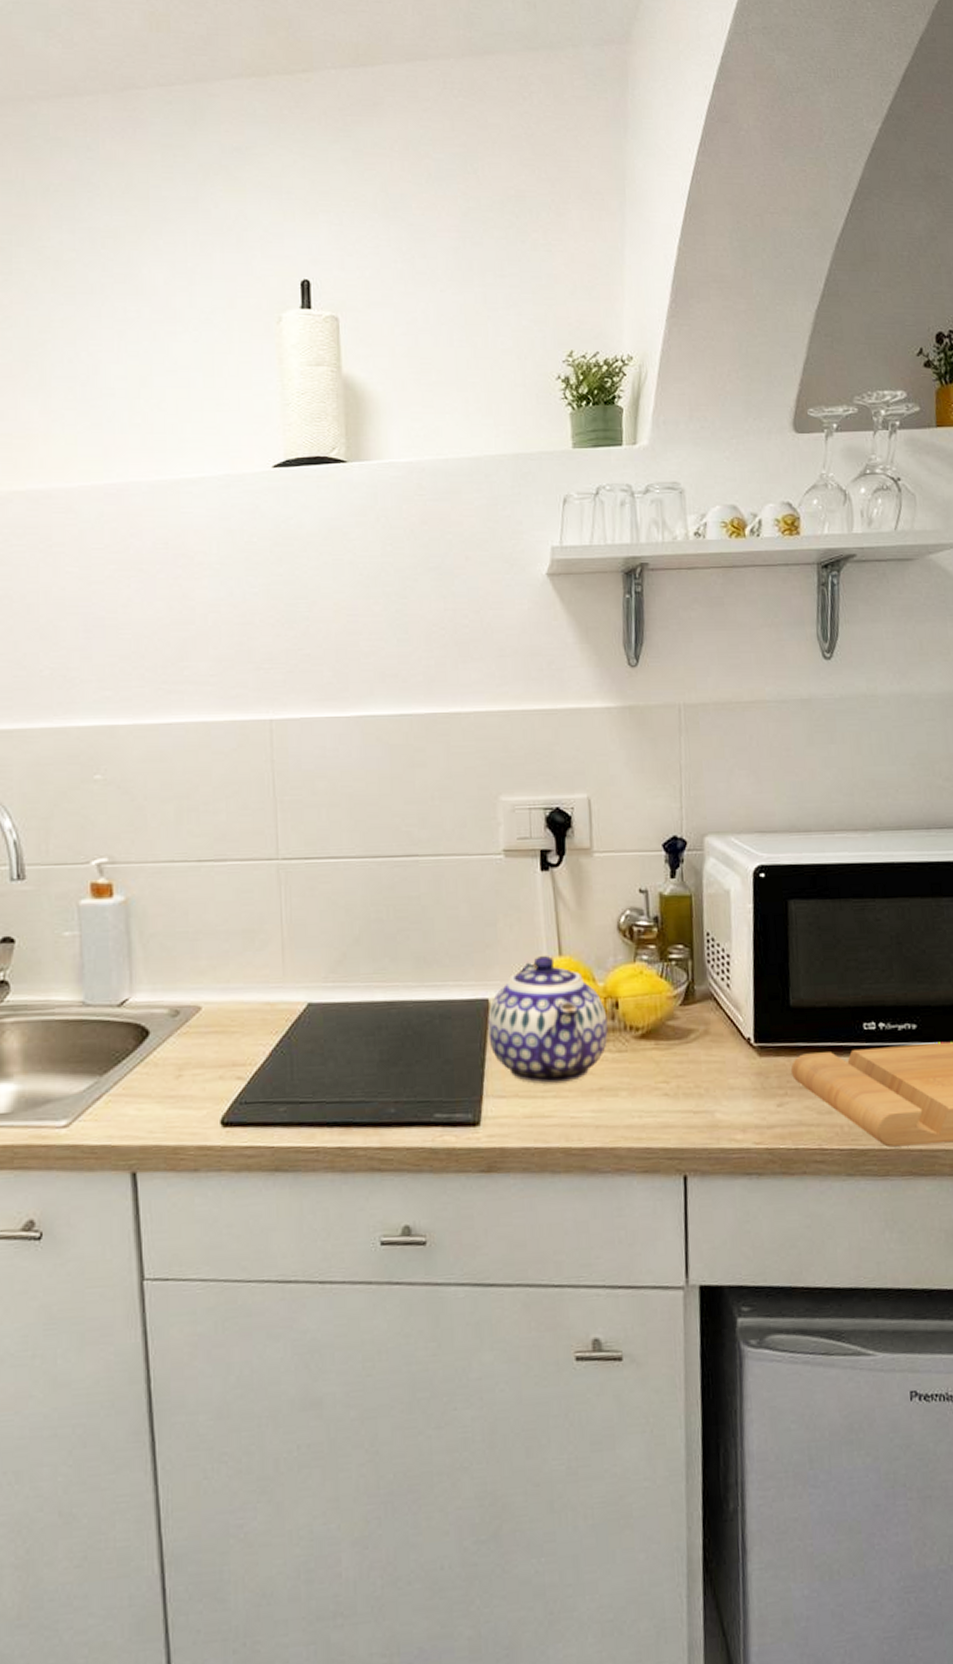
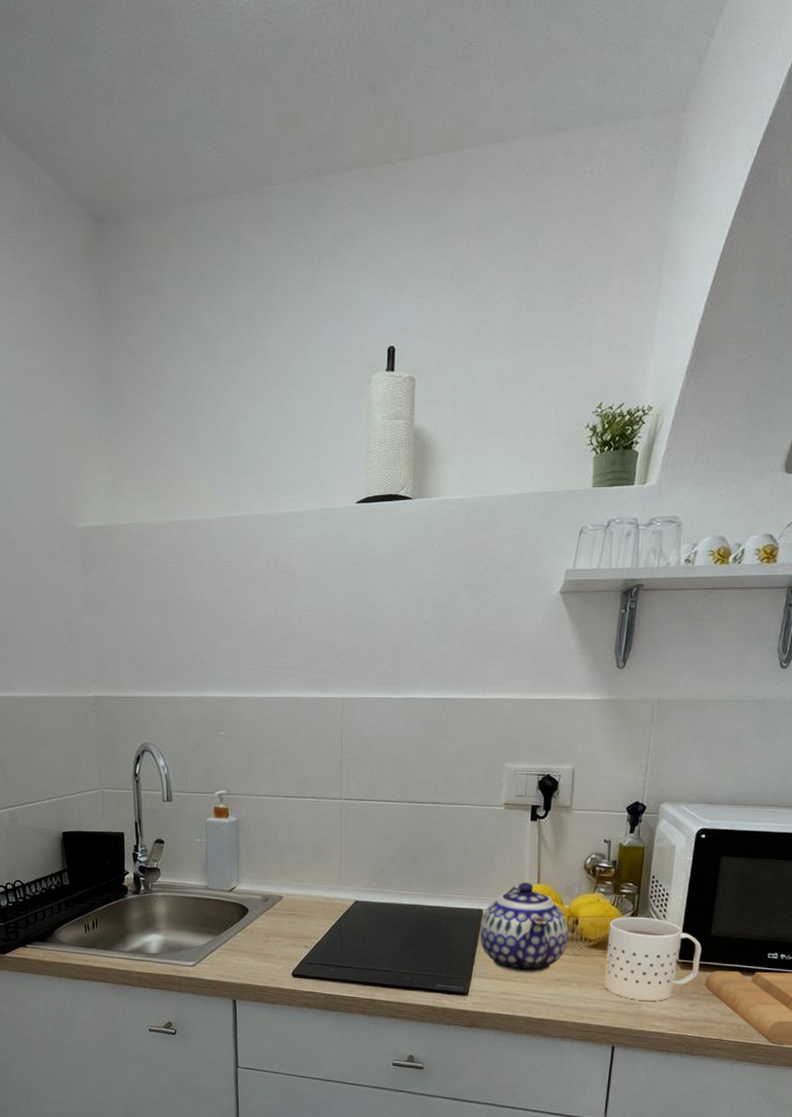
mug: none [659,989,782,1106] -> present [604,916,702,1001]

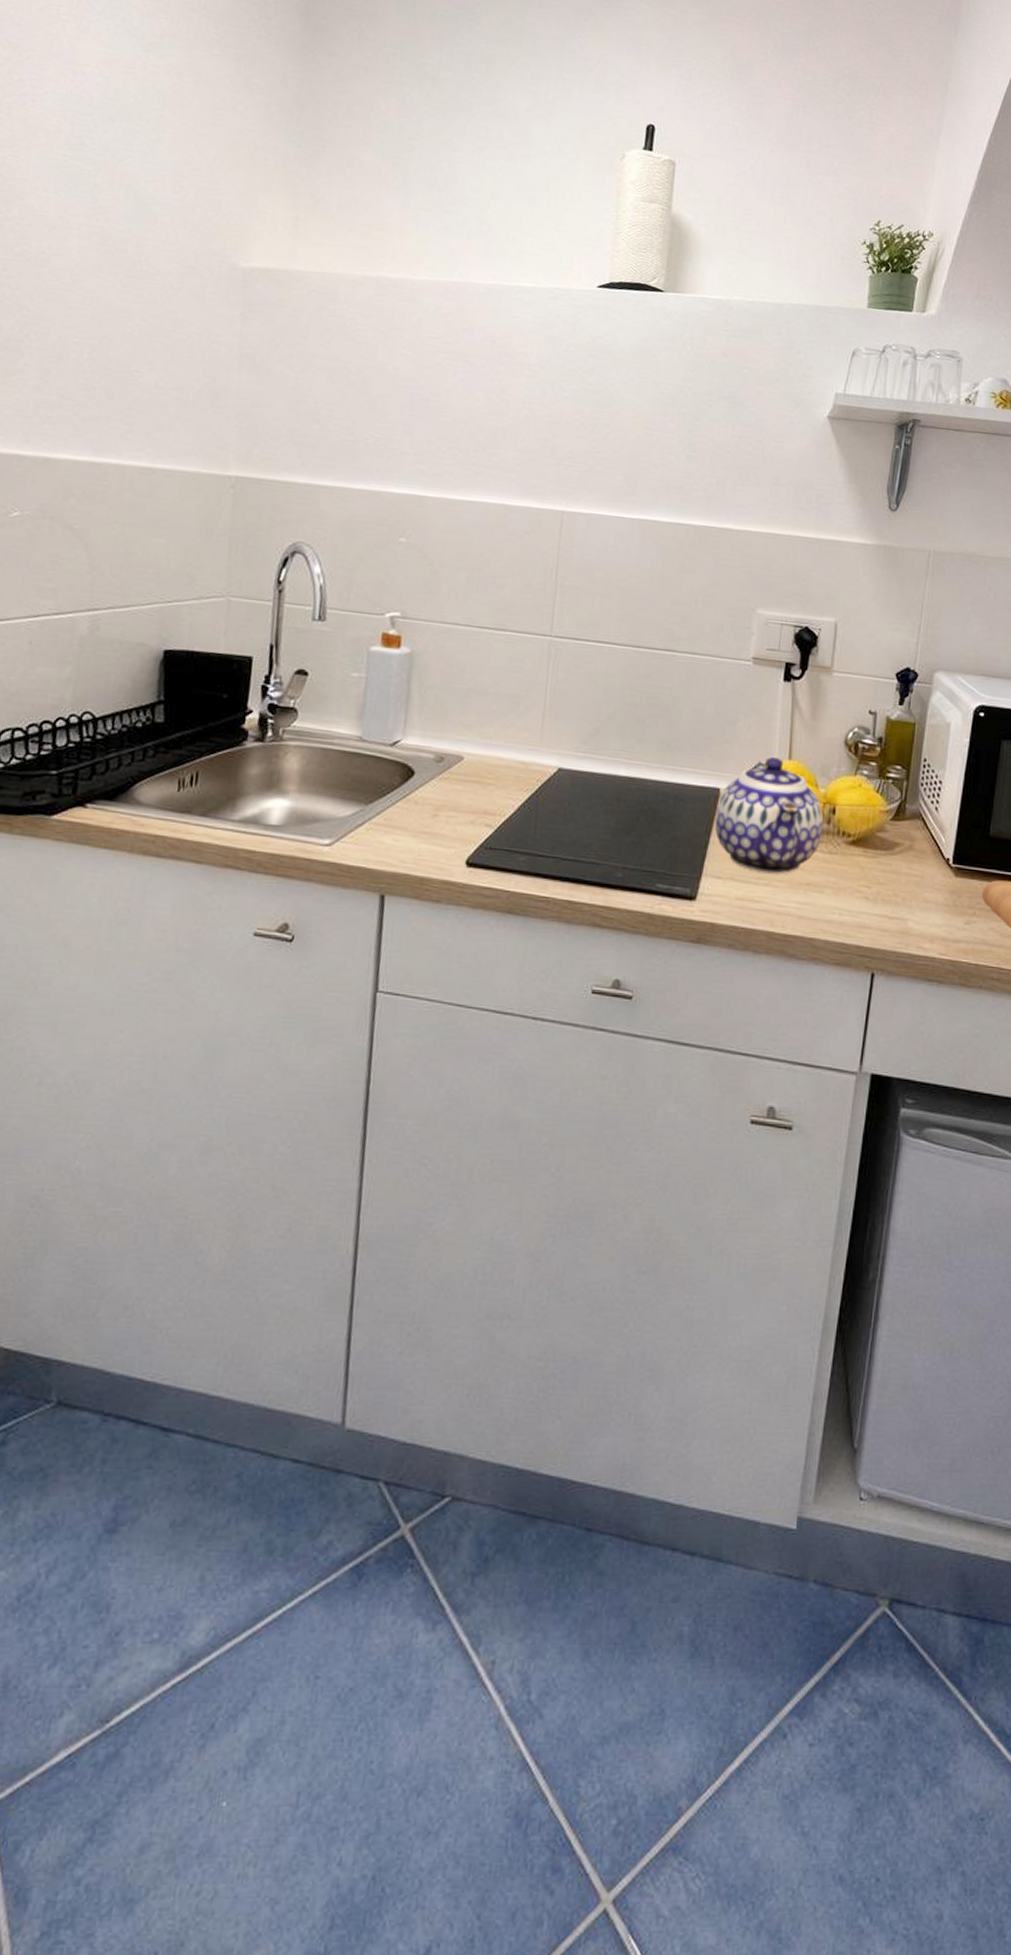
mug: present [604,916,702,1001] -> none [864,807,979,916]

